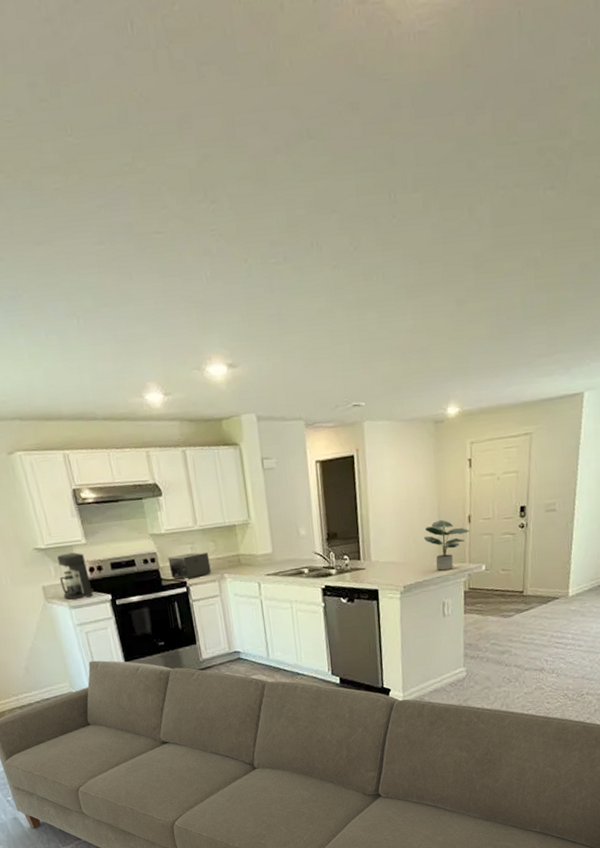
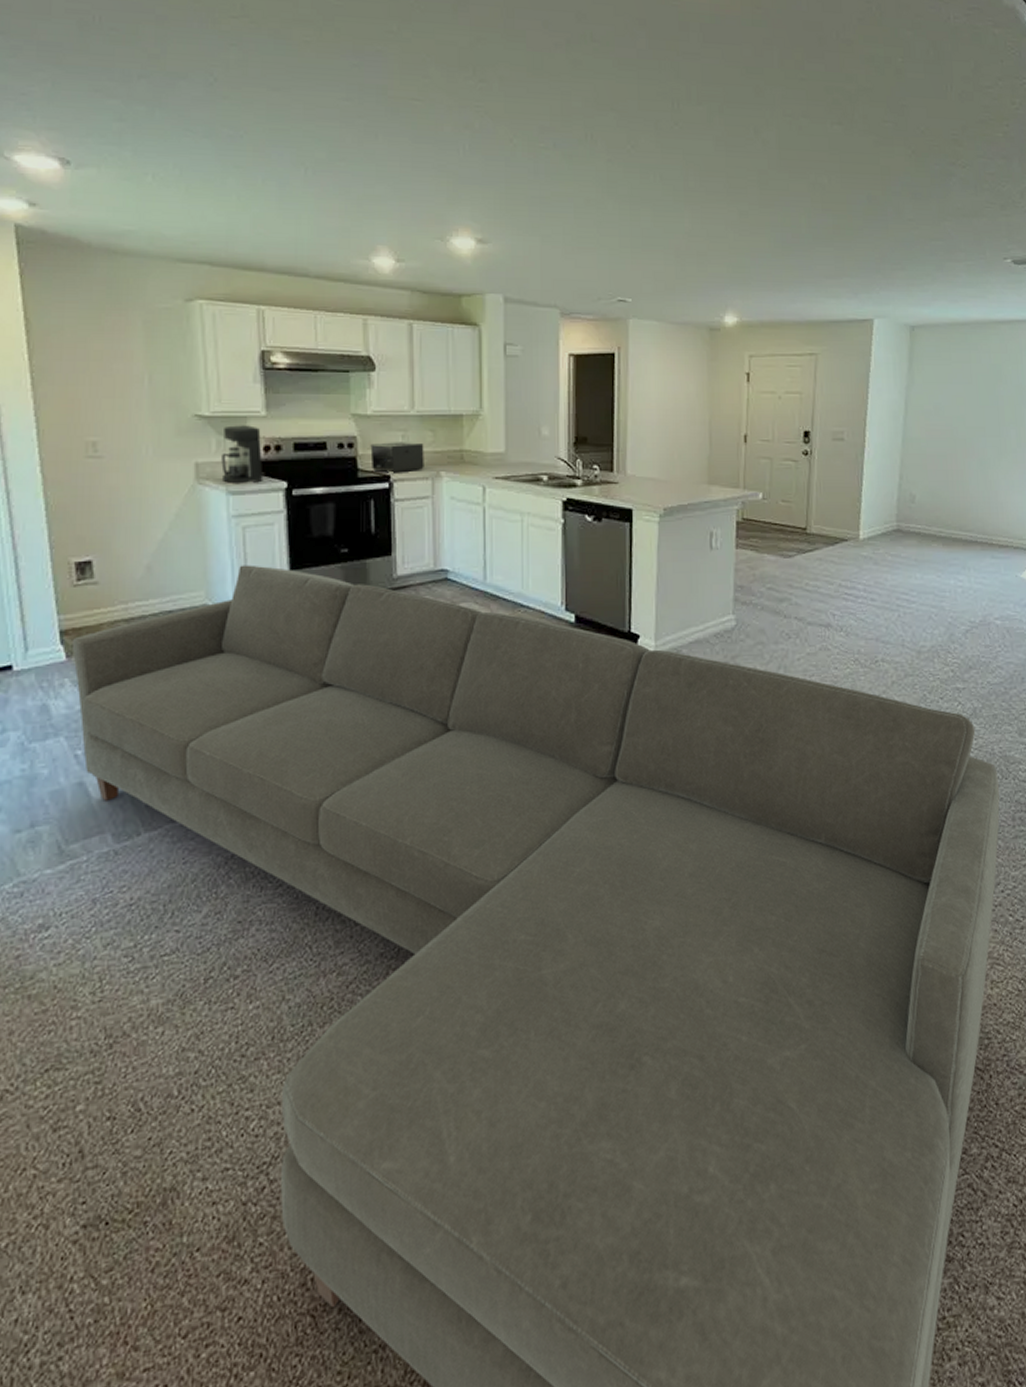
potted plant: present [424,519,470,571] -> none [692,435,745,494]

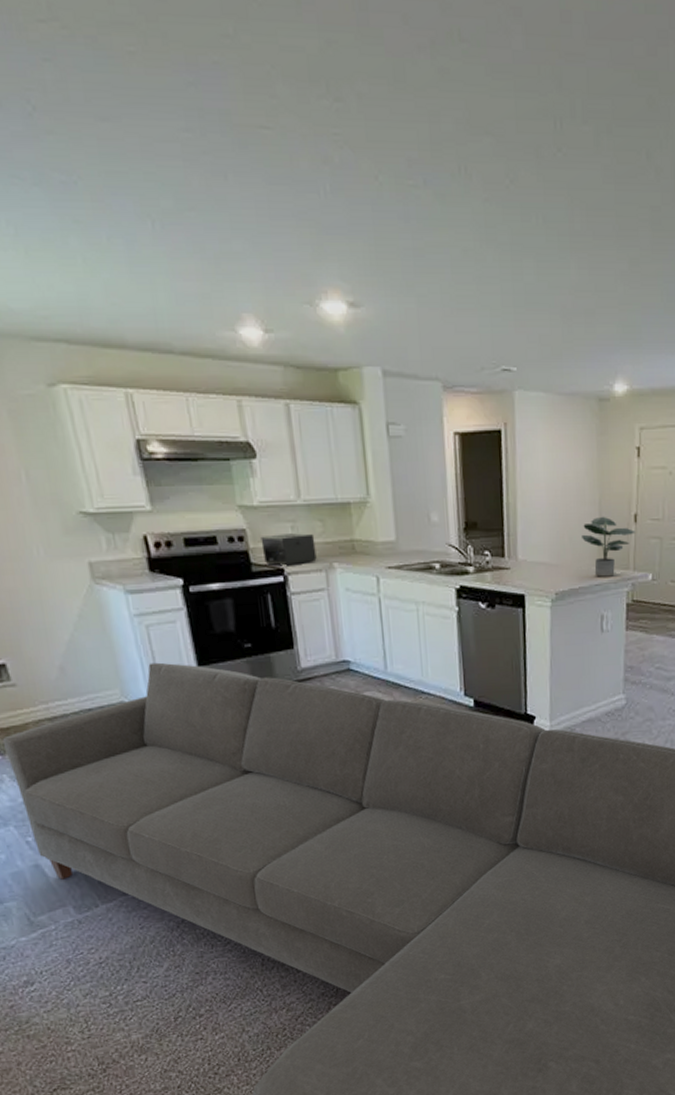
coffee maker: present [221,425,264,485] -> none [111,521,159,583]
potted plant: none [692,435,745,494] -> present [582,516,635,577]

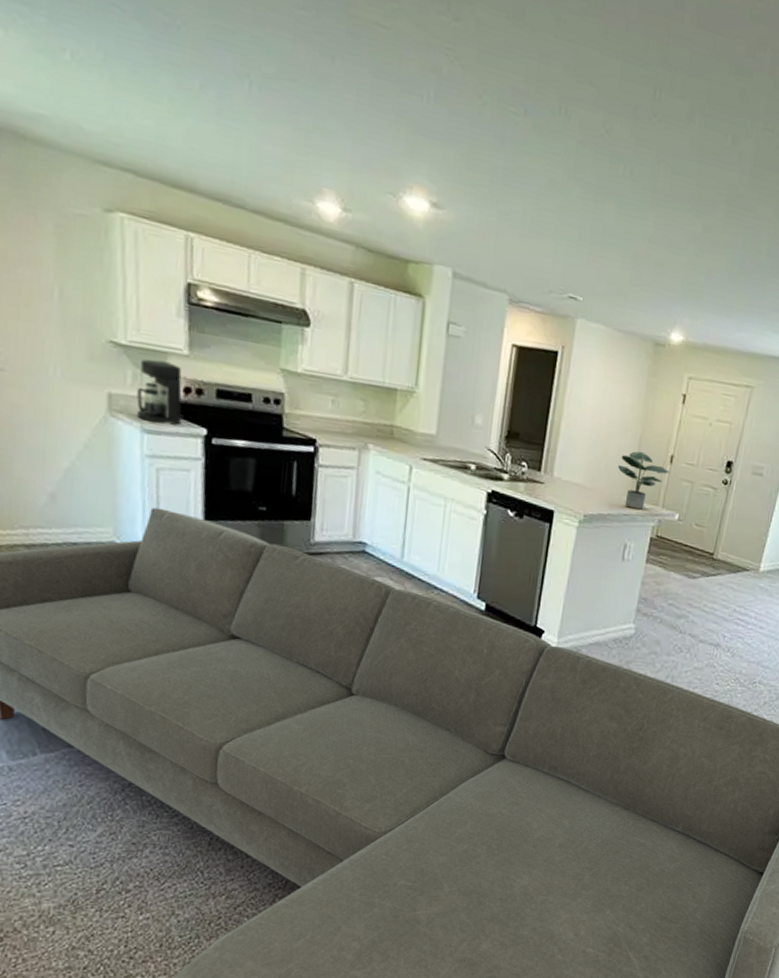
coffee maker: none [111,521,159,583] -> present [137,359,182,425]
toaster: present [260,533,317,566] -> none [297,403,355,439]

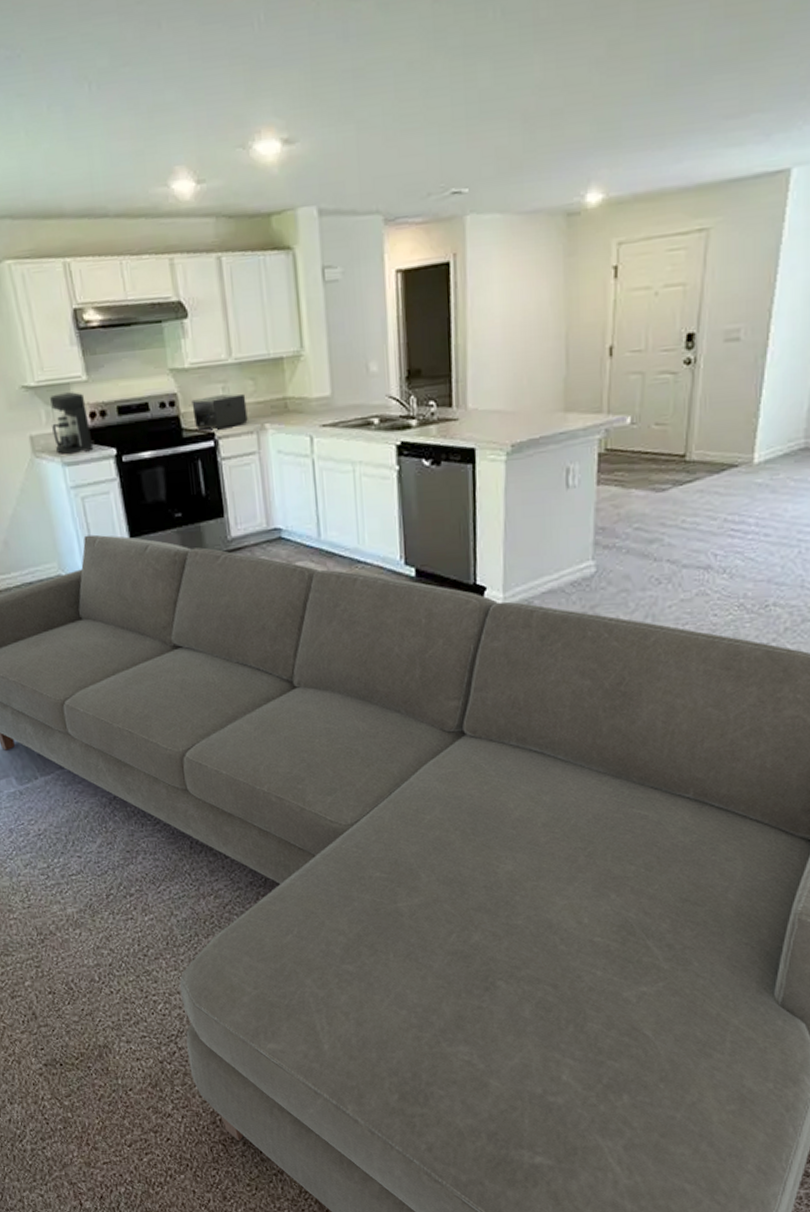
toaster: none [297,403,355,439] -> present [191,393,248,430]
potted plant: present [618,451,670,510] -> none [544,351,611,424]

